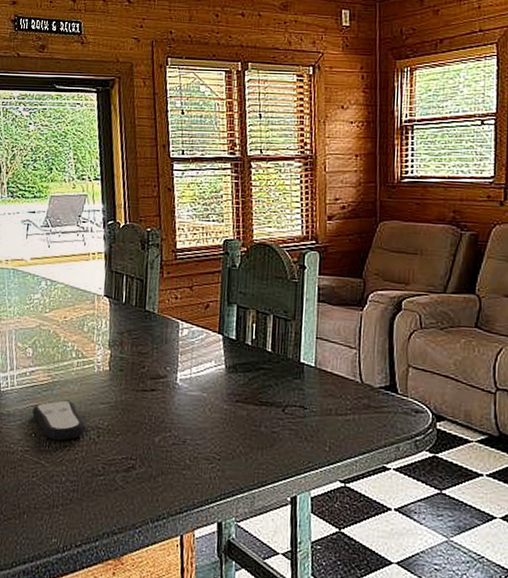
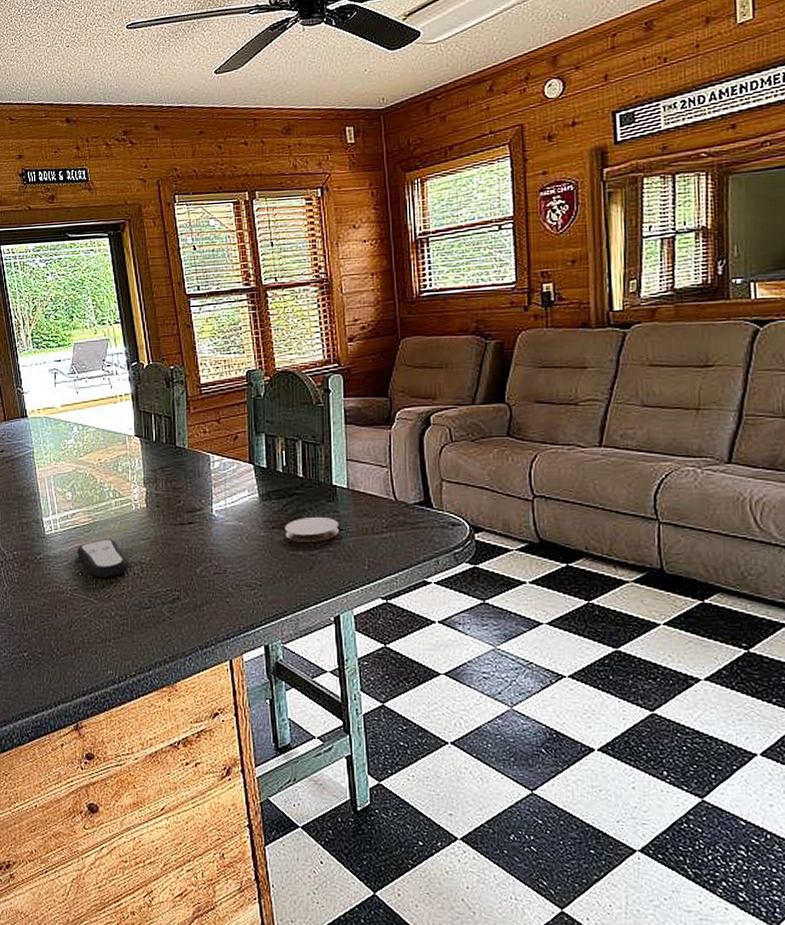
coaster: none [248,393,303,420] -> present [285,516,339,543]

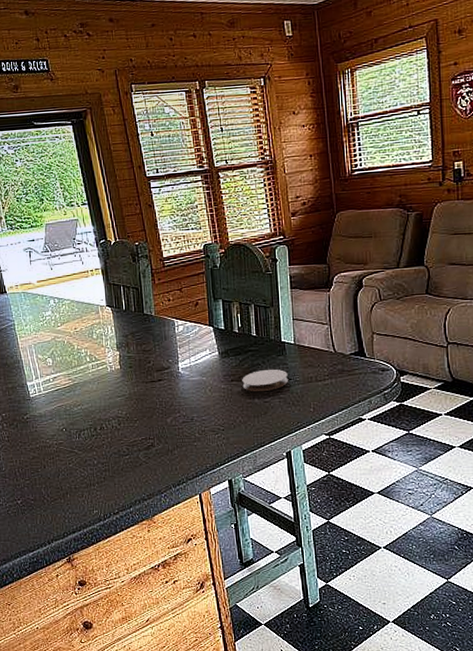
remote control: present [77,539,130,578] -> none [60,398,108,432]

